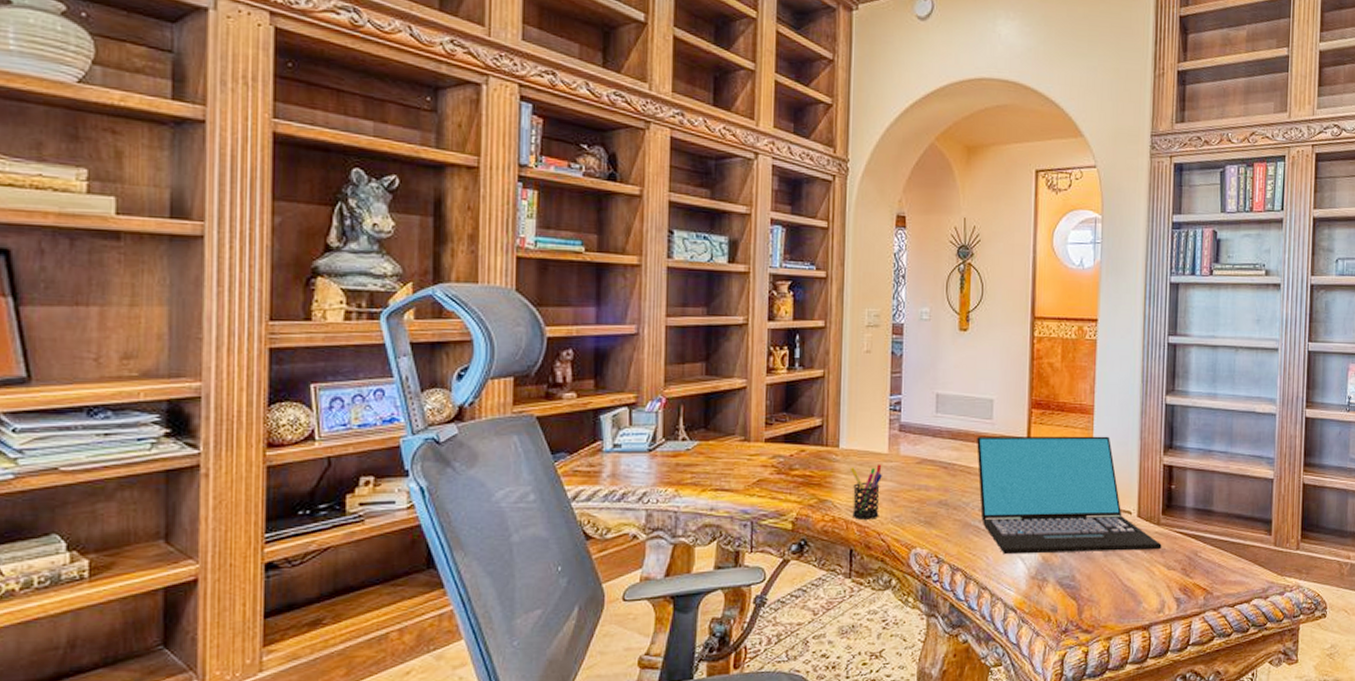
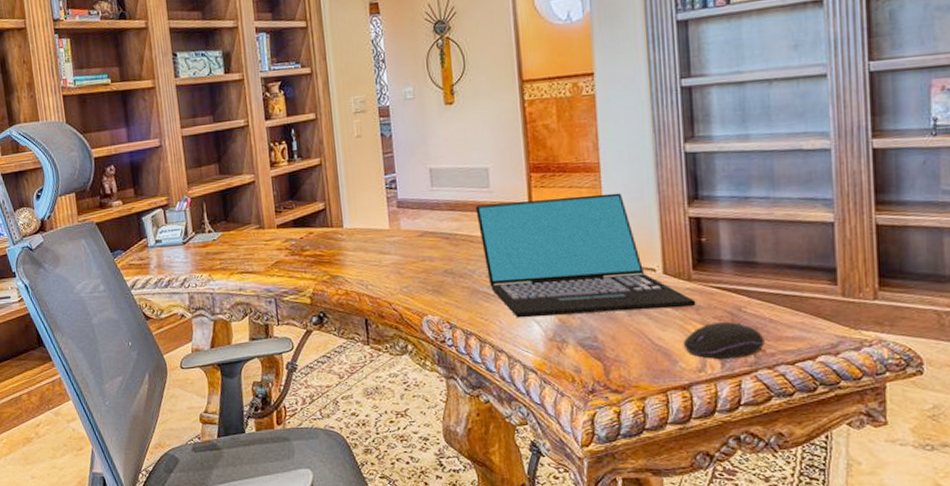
pen holder: present [851,464,882,520] -> none [356,239,388,292]
computer mouse: none [1147,566,1213,601] -> present [683,322,765,360]

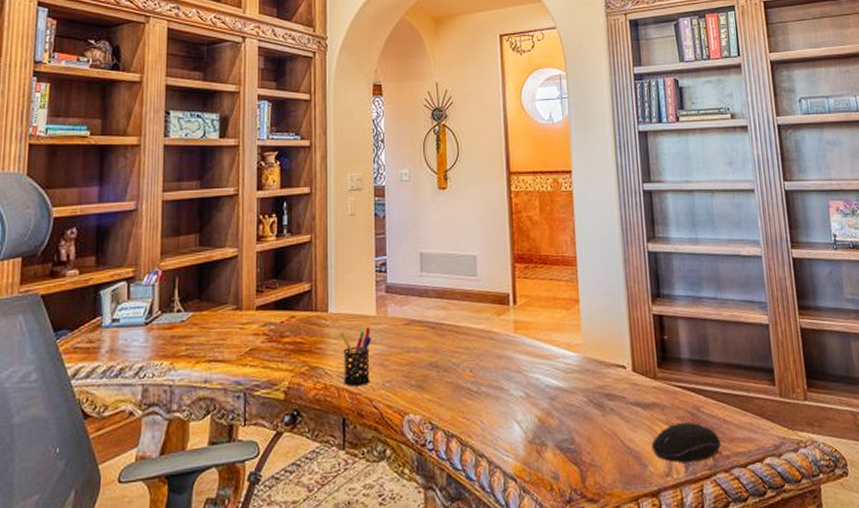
pen holder: none [356,239,388,292] -> present [340,327,371,386]
laptop: present [476,192,696,318] -> none [463,287,662,418]

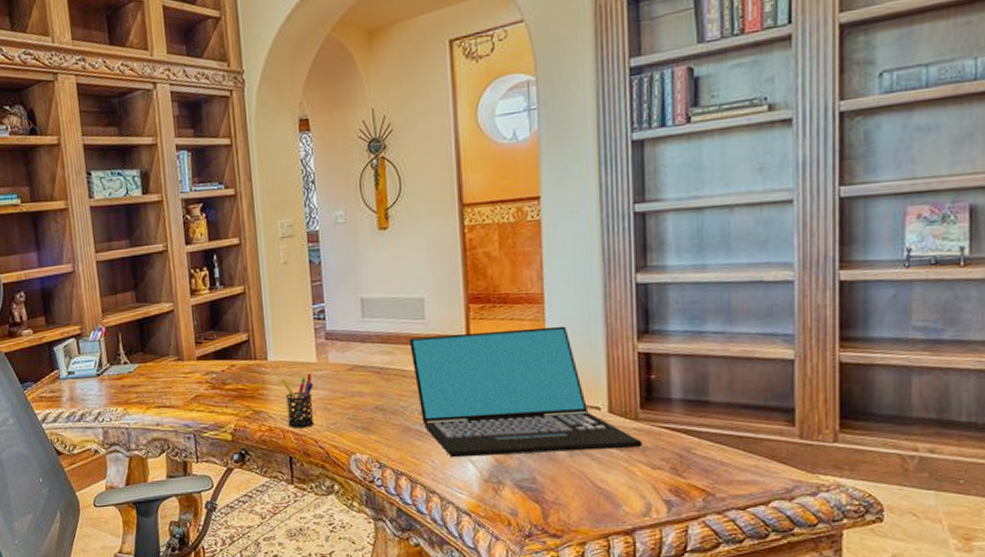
laptop: none [463,287,662,418] -> present [409,326,643,458]
computer mouse: present [651,422,721,463] -> none [627,464,714,504]

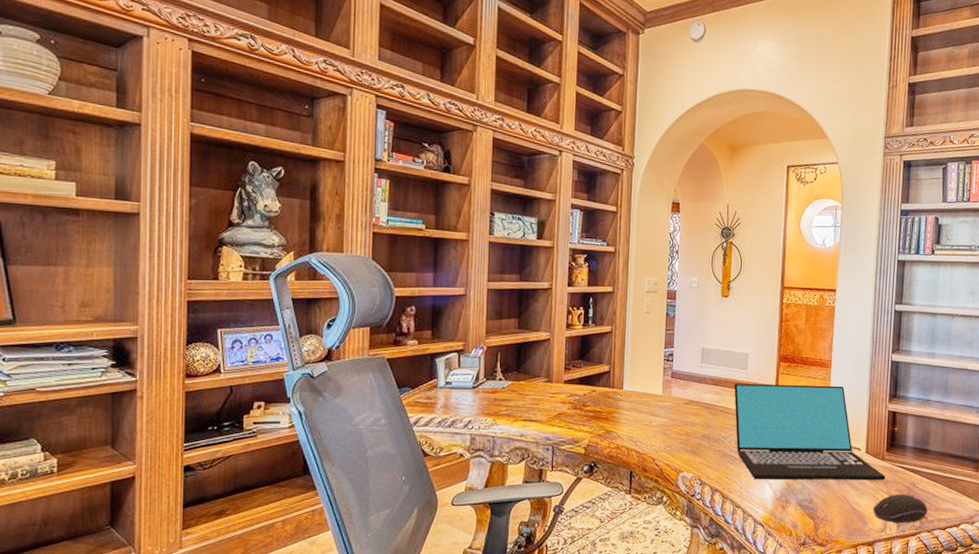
pen holder: present [281,373,315,429] -> none [632,403,657,448]
computer mouse: none [627,464,714,504] -> present [873,494,928,523]

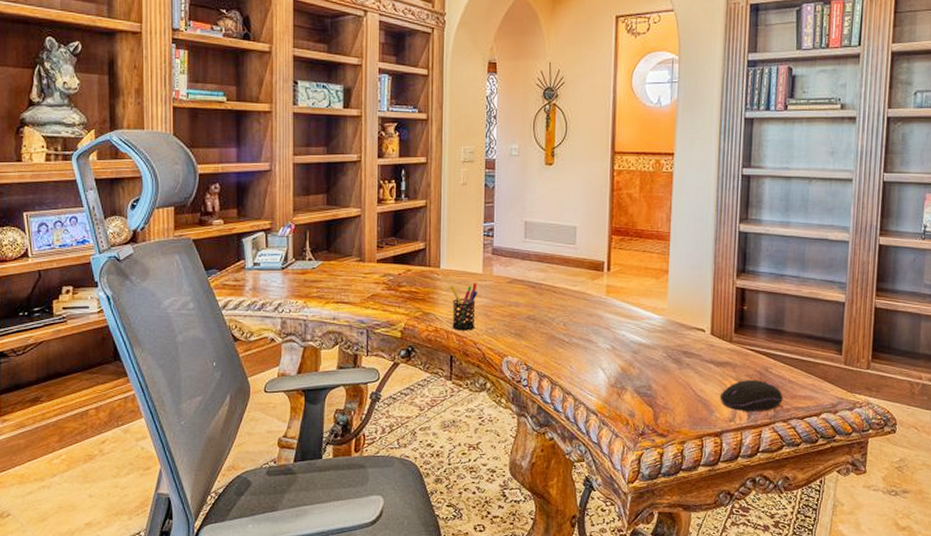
pen holder: none [632,403,657,448] -> present [450,283,477,331]
laptop: present [734,384,886,481] -> none [561,260,734,365]

